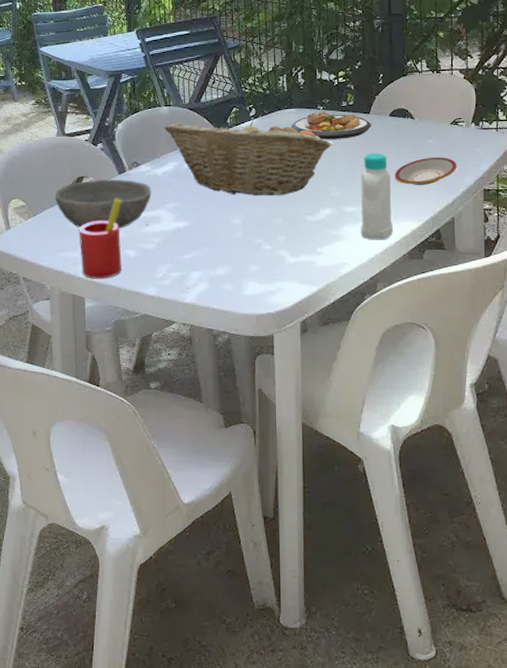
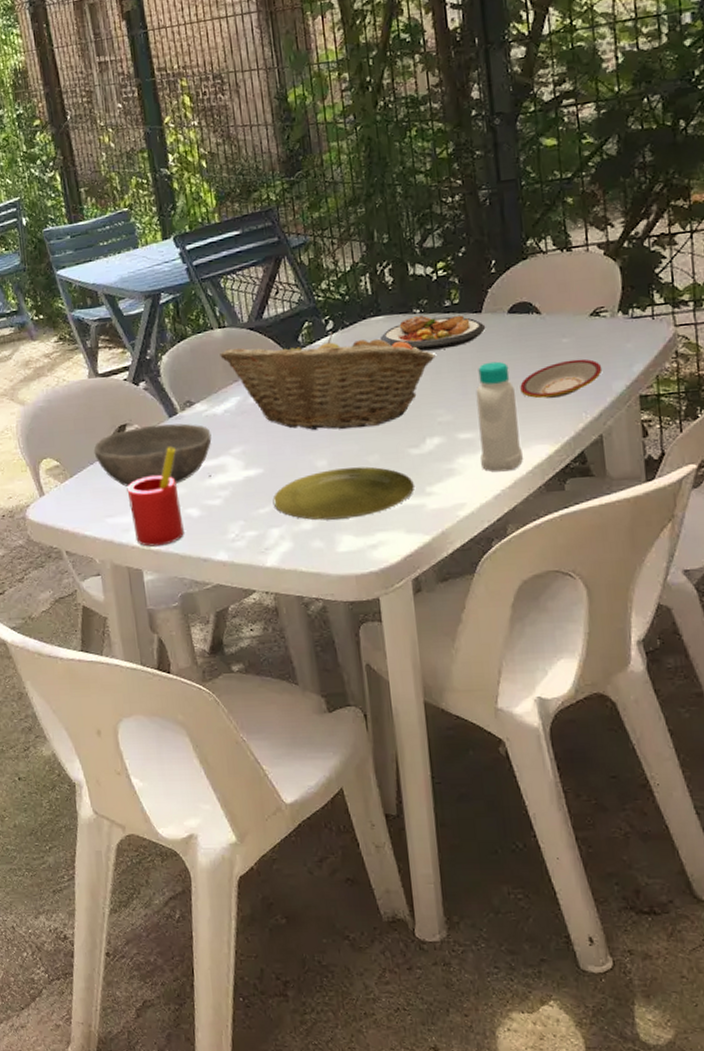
plate: none [195,227,308,268] -> present [272,466,414,521]

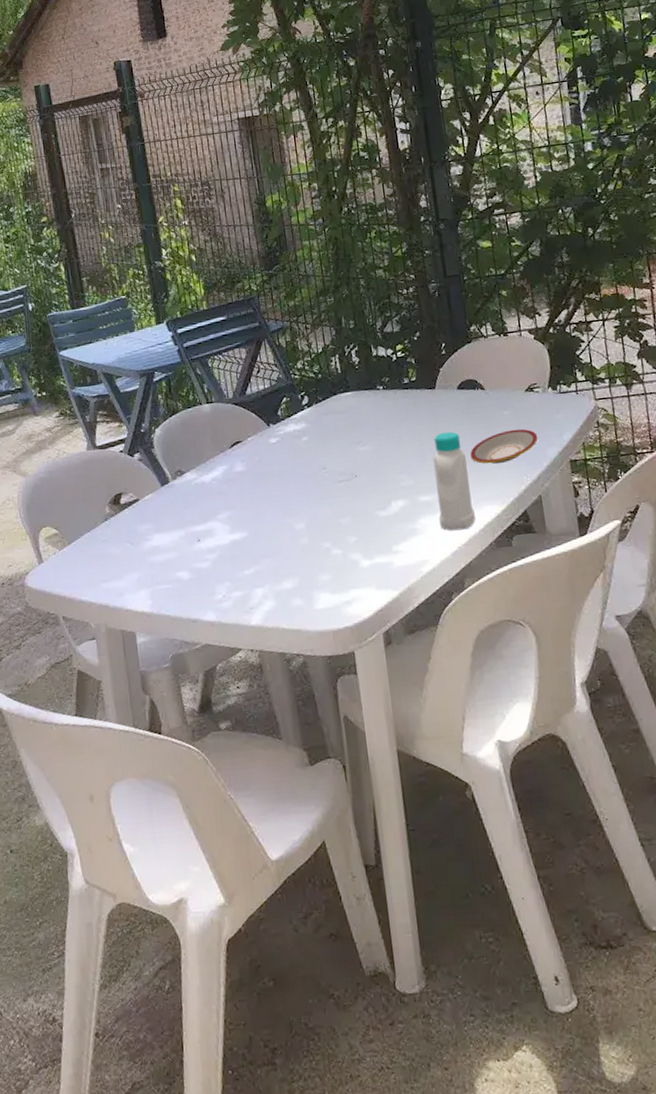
bowl: present [93,423,212,488] -> none [91,491,201,553]
straw: present [127,447,184,547] -> none [122,513,175,610]
fruit basket: present [220,332,436,430] -> none [208,406,398,496]
plate: present [272,466,414,521] -> none [256,528,383,580]
plate: present [379,315,486,351] -> none [349,391,440,423]

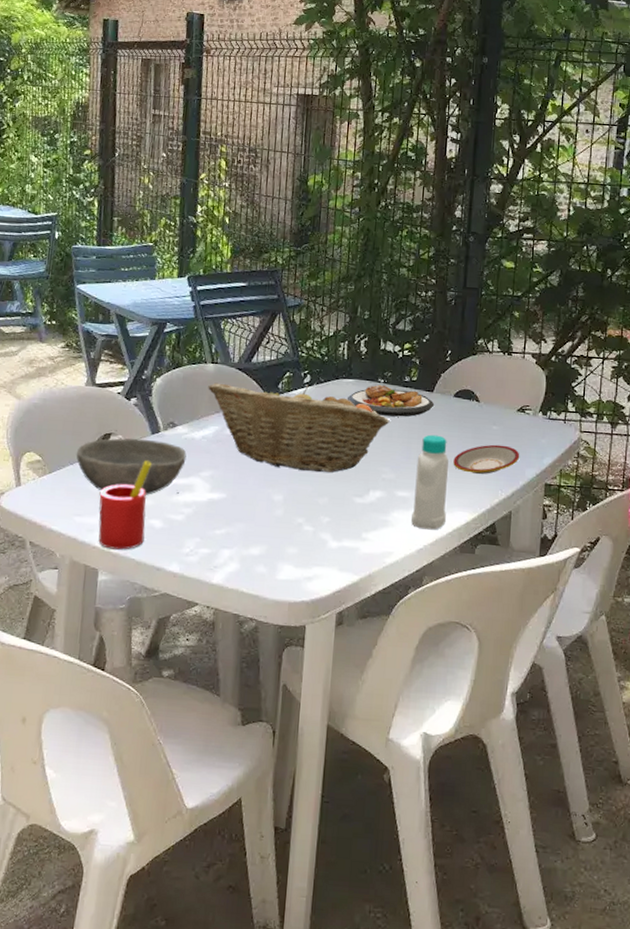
bowl: none [91,491,201,553] -> present [76,438,187,495]
straw: none [122,513,175,610] -> present [98,460,152,550]
fruit basket: none [208,406,398,496] -> present [208,382,390,473]
plate: none [349,391,440,423] -> present [347,384,435,417]

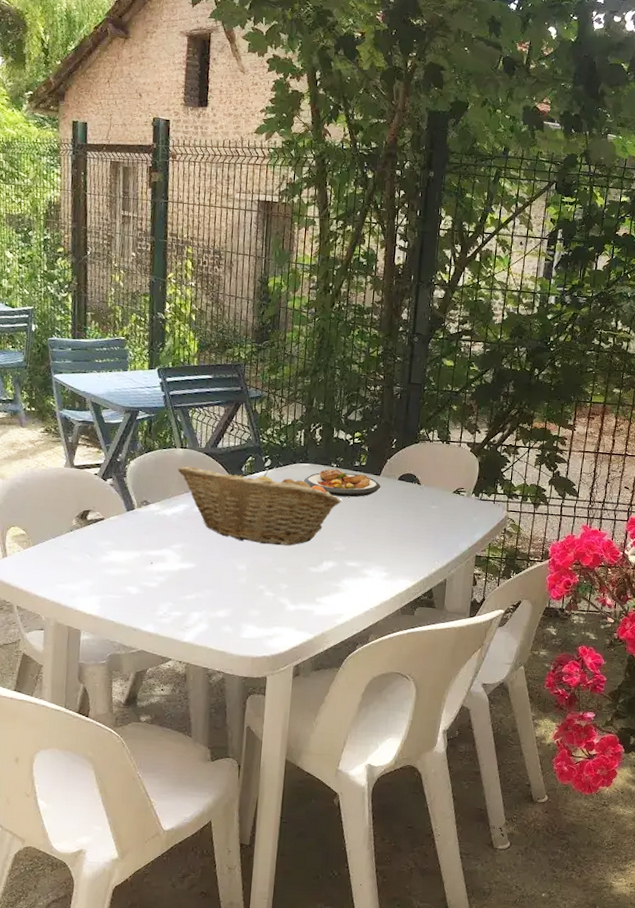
bowl: present [76,438,187,495] -> none [57,514,159,565]
straw: present [98,460,152,550] -> none [80,534,127,613]
bottle: present [411,434,449,530] -> none [359,513,393,595]
plate: present [453,444,520,474] -> none [397,521,455,547]

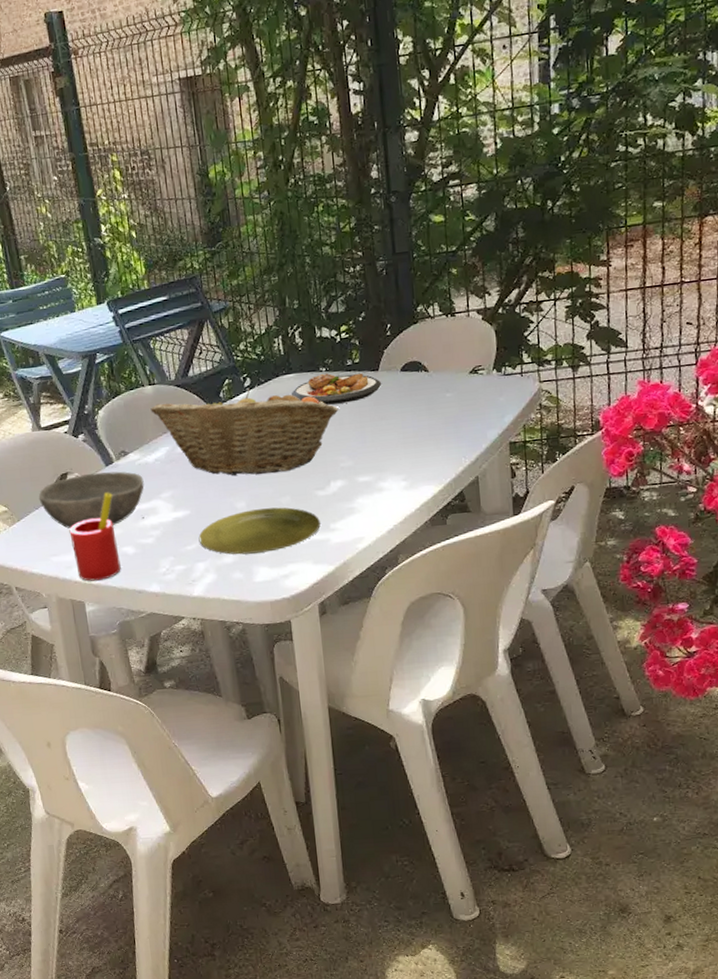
bowl: none [57,514,159,565] -> present [38,471,144,530]
straw: none [80,534,127,613] -> present [69,492,121,581]
plate: none [198,573,308,613] -> present [198,507,320,555]

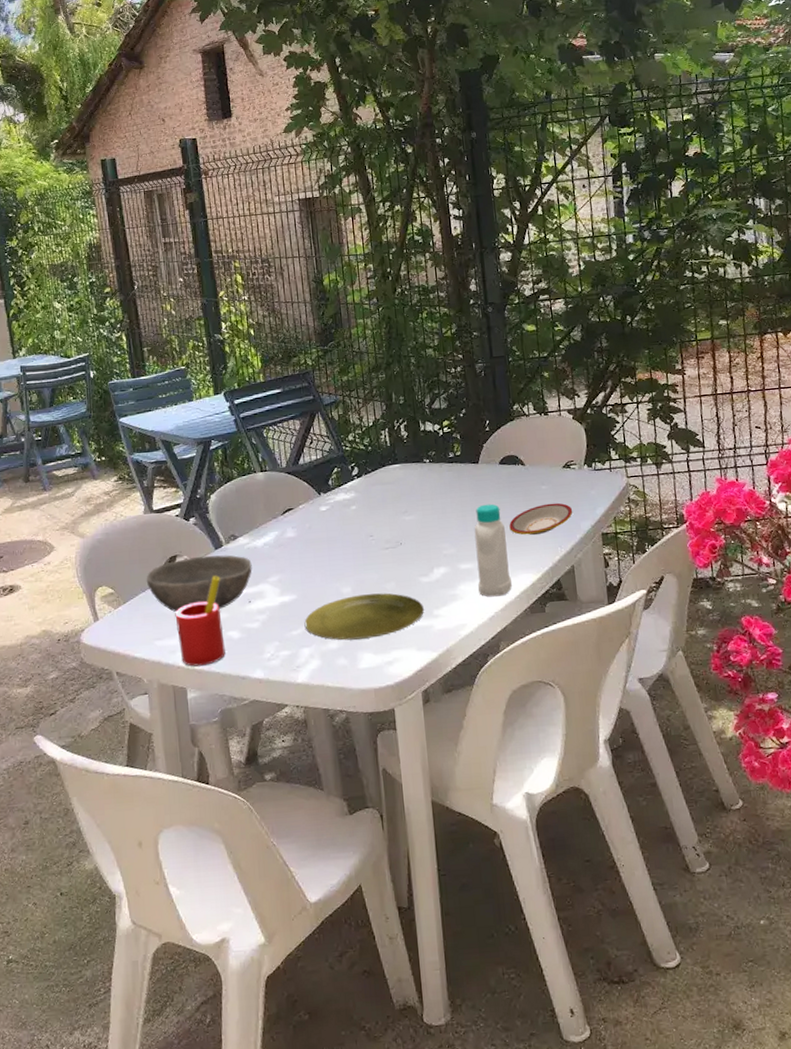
fruit basket: present [150,388,339,476] -> none [261,477,442,561]
plate: present [291,373,382,405] -> none [396,464,482,495]
bottle: none [373,413,412,510] -> present [474,503,512,597]
plate: none [410,411,479,446] -> present [509,502,573,535]

